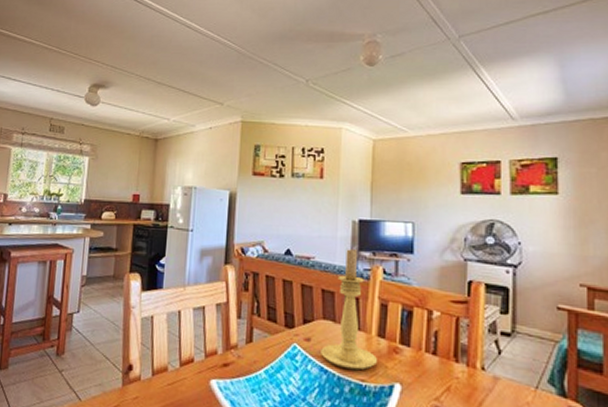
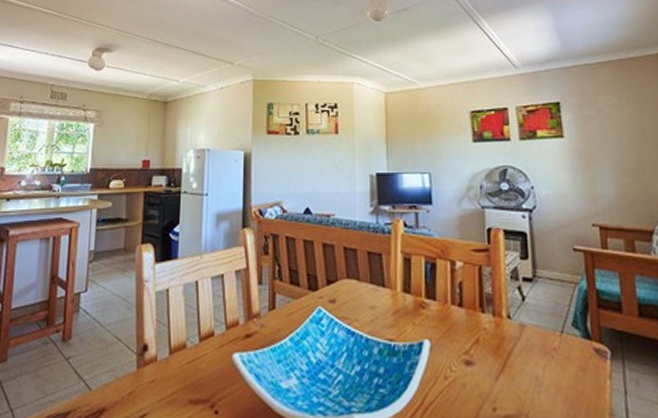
candle holder: present [321,248,378,370] -> none [347,202,406,330]

